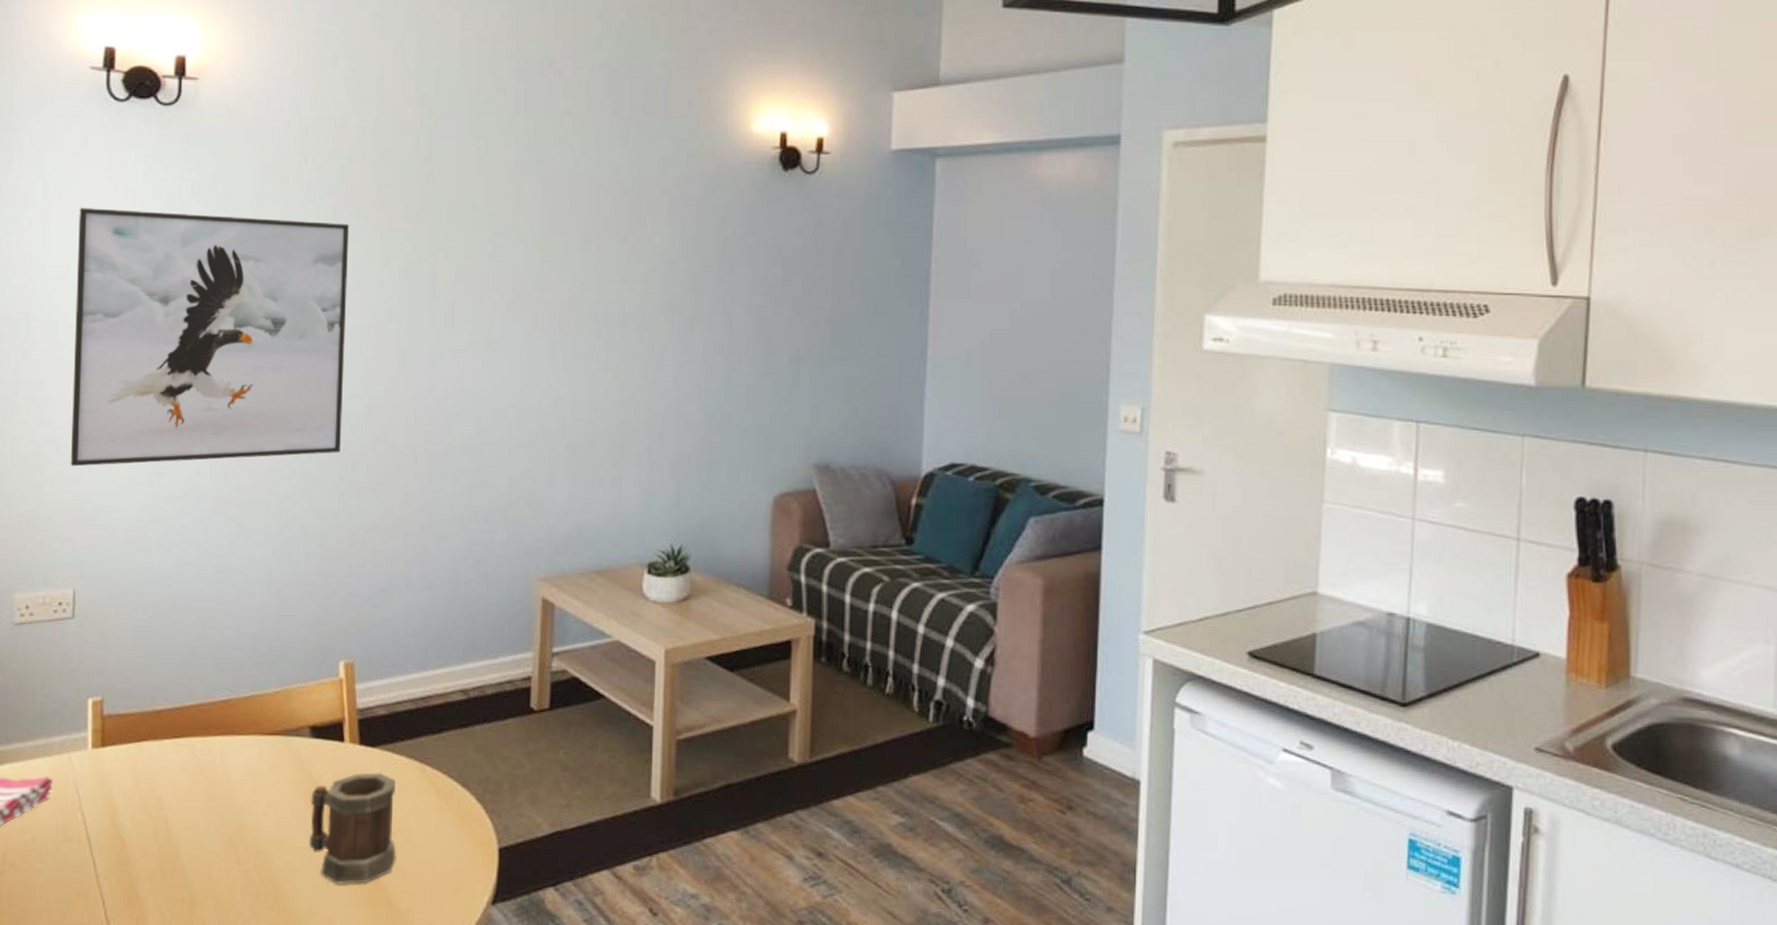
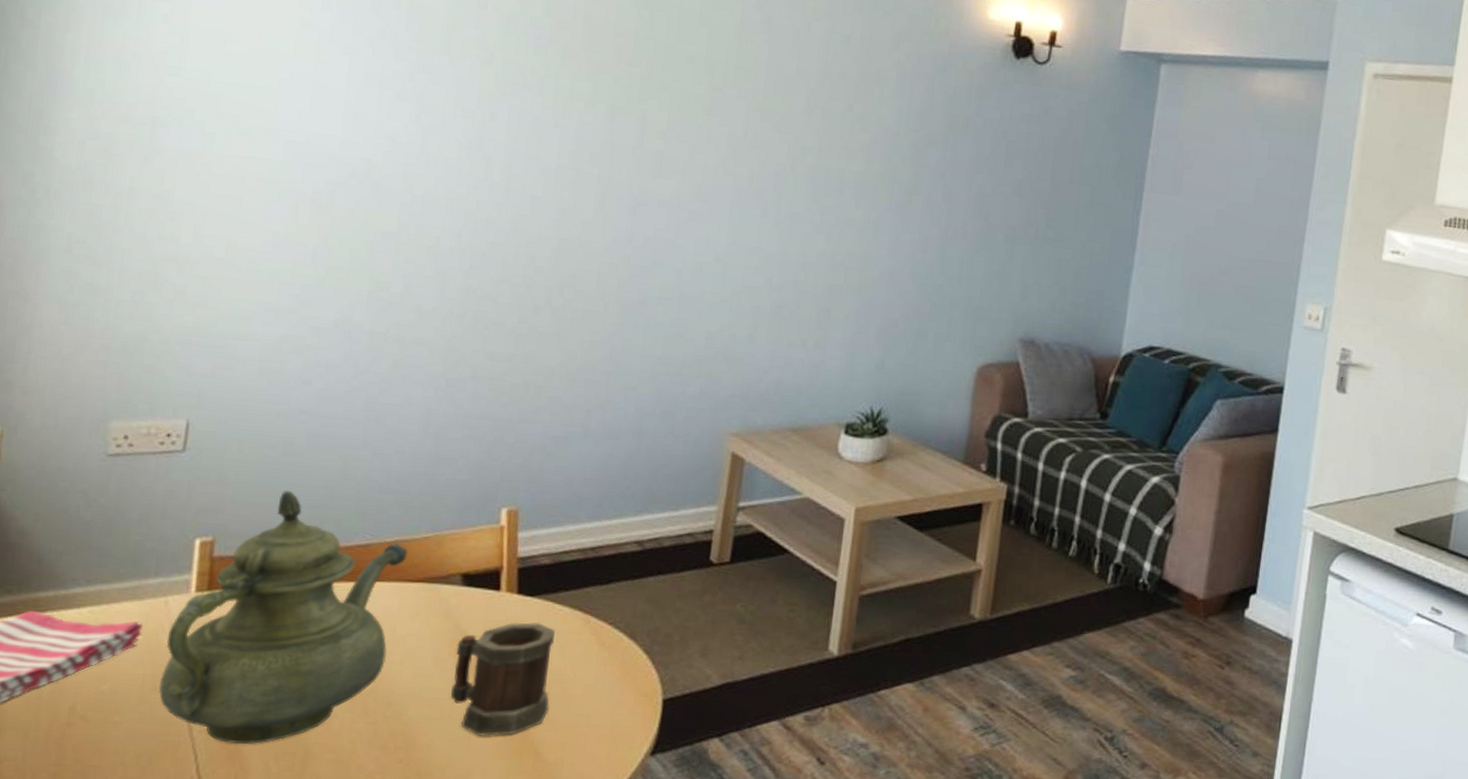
teapot: none [69,651,262,892] -> present [159,491,408,745]
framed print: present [70,207,350,467] -> none [194,8,553,295]

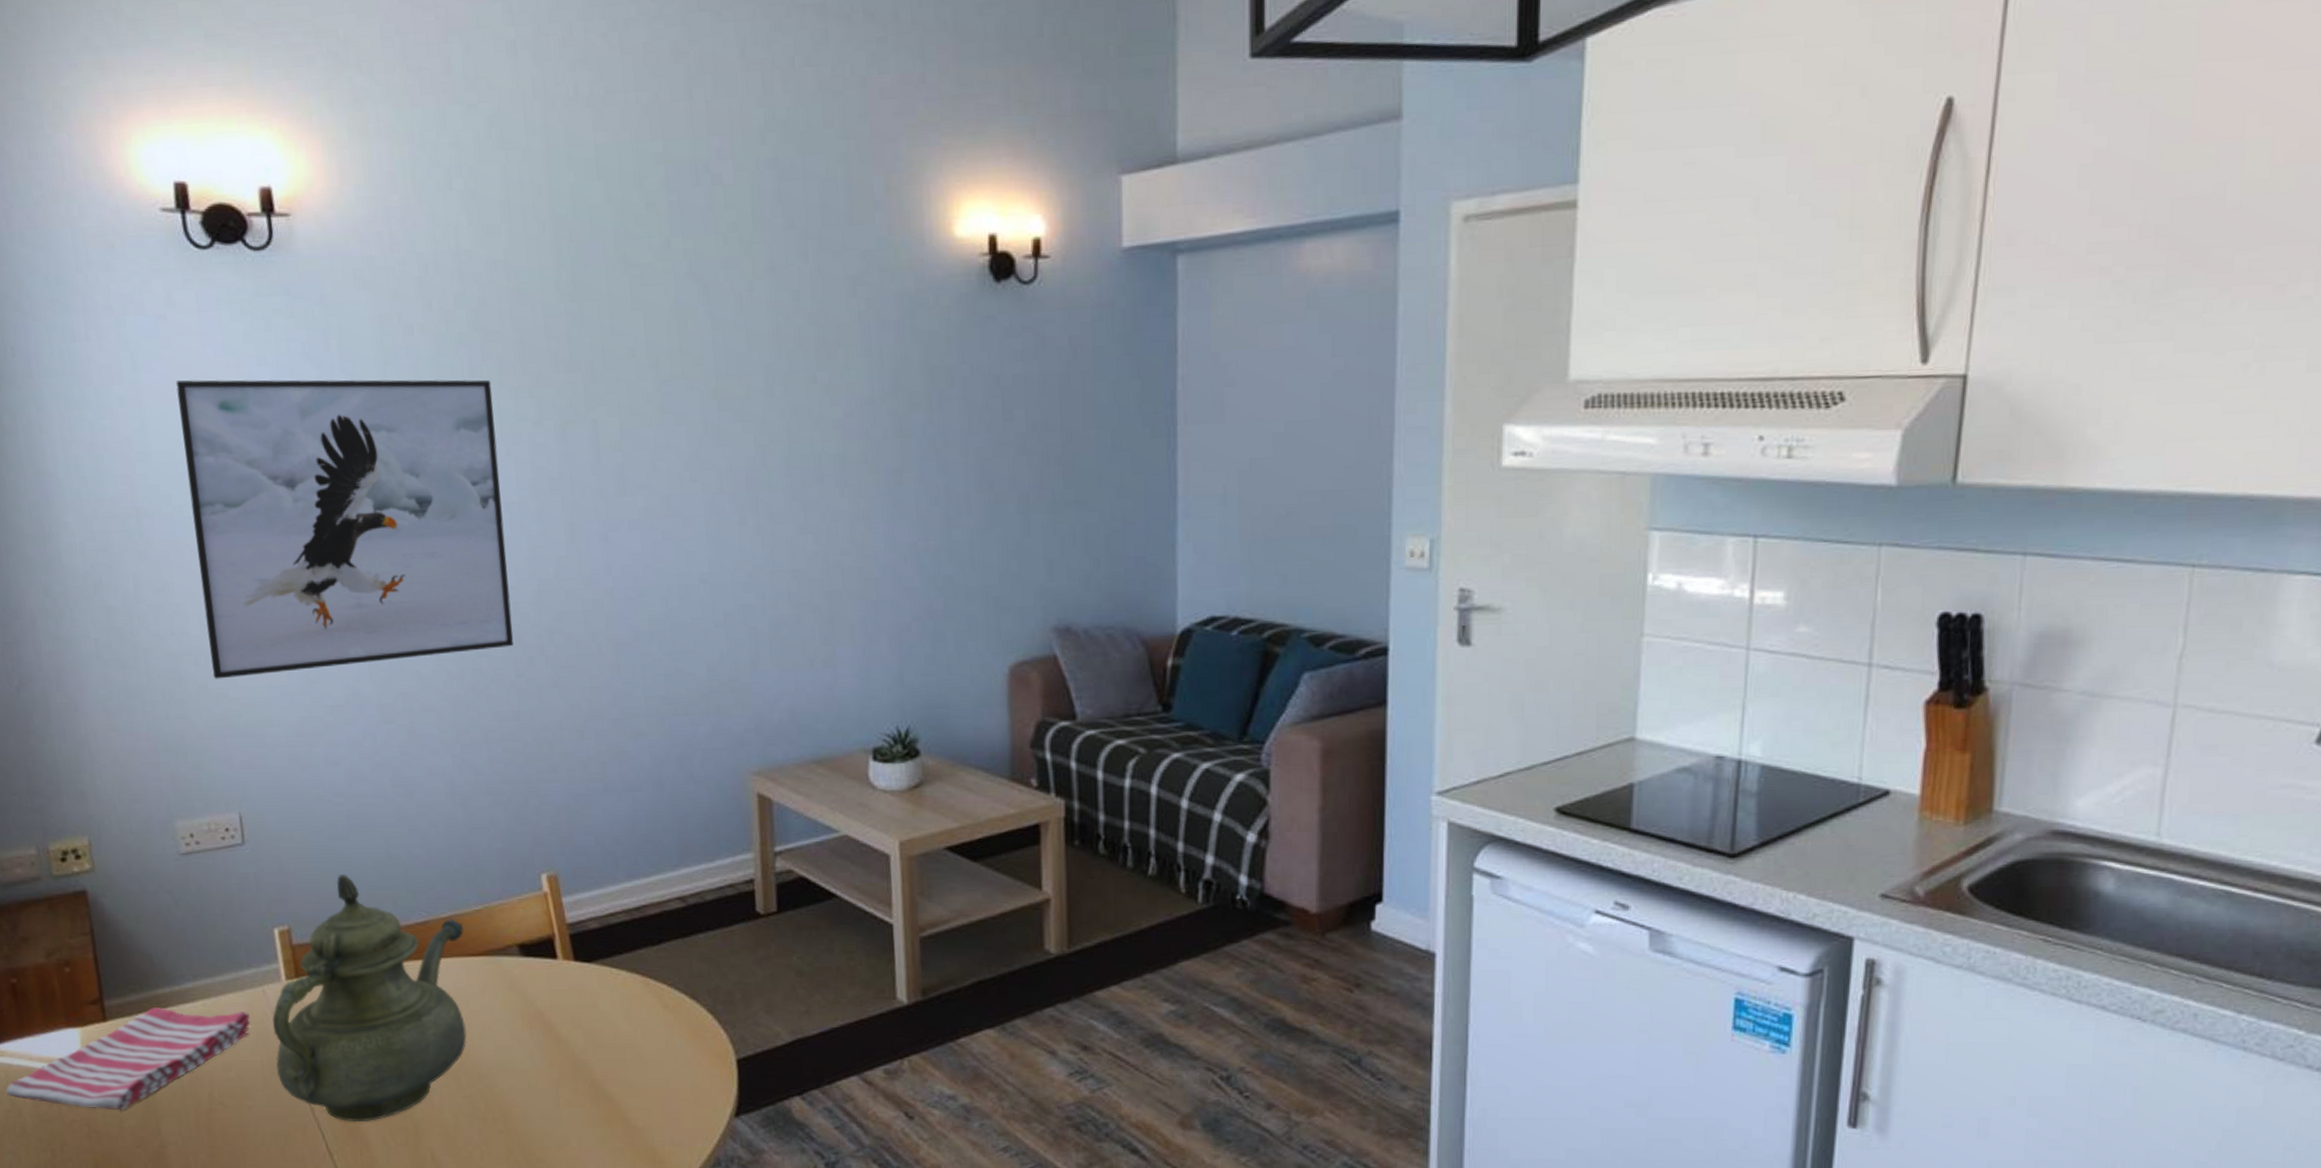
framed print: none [194,8,553,295] -> present [176,379,514,679]
mug: present [451,622,555,736] -> none [528,988,628,1104]

